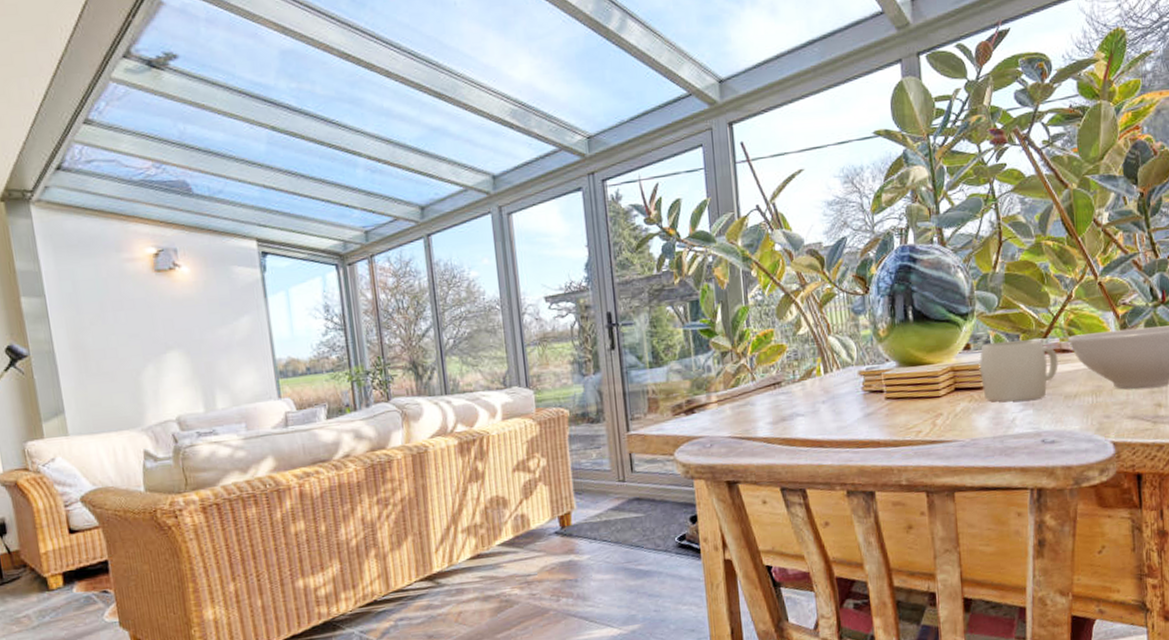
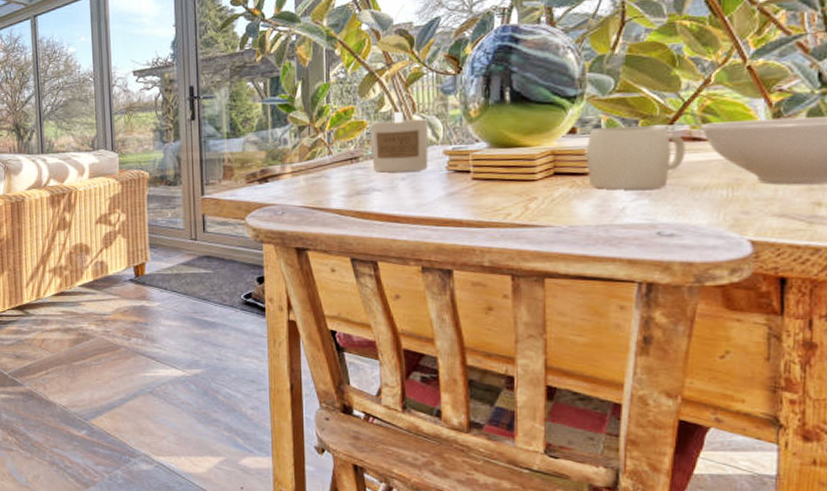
candle: none [789,333,846,397] -> present [370,111,428,173]

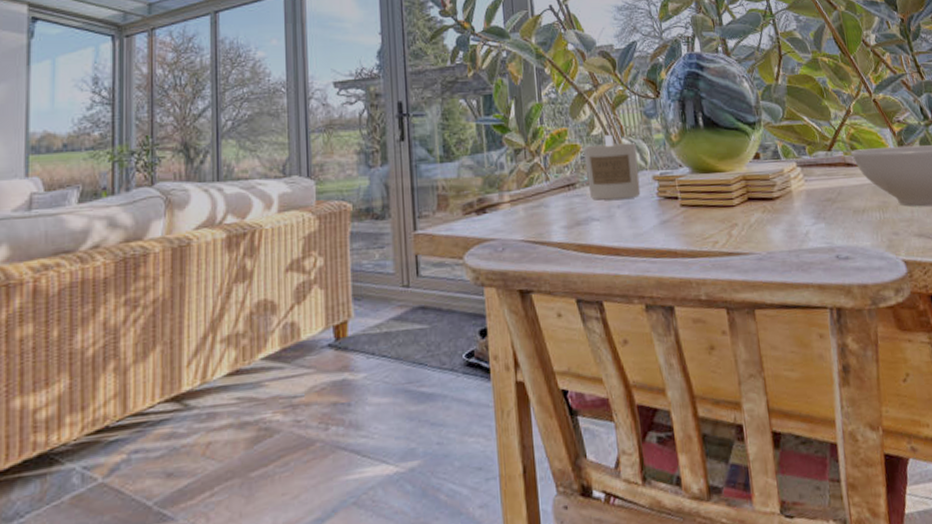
mug: present [586,125,686,190] -> none [769,151,845,215]

